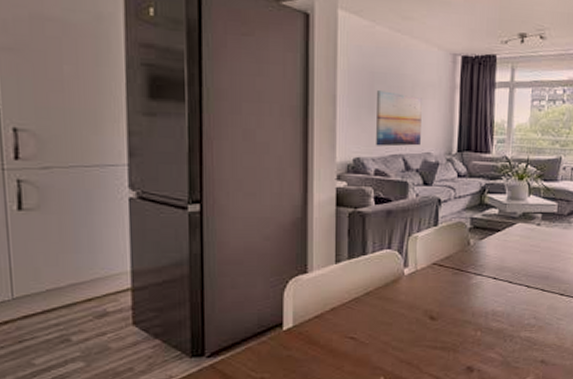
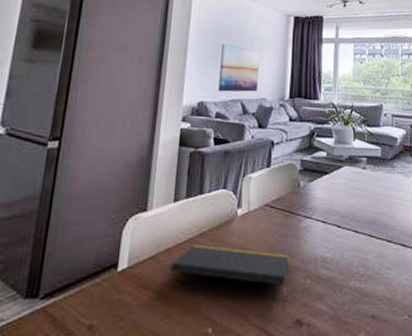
notepad: none [337,302,460,353] -> present [170,244,290,303]

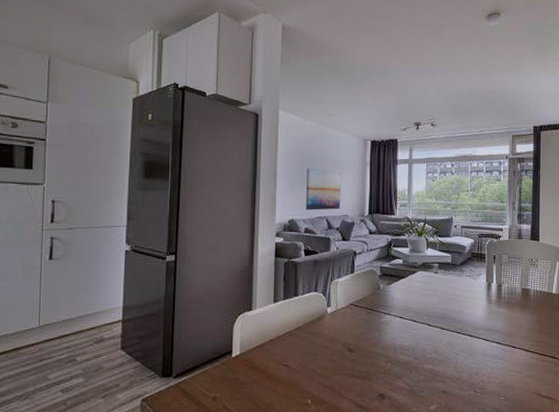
notepad: present [170,244,290,303] -> none [274,336,373,381]

